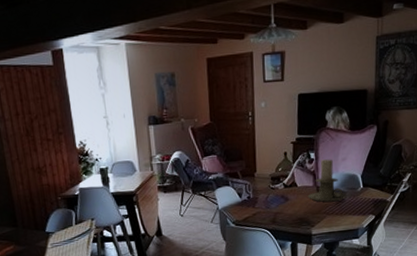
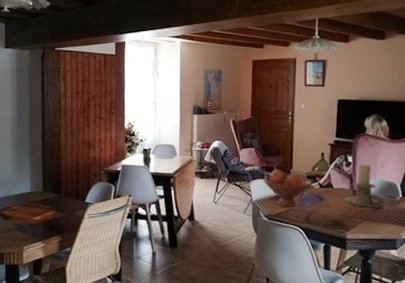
fruit bowl: none [227,174,278,212] -> present [263,169,313,208]

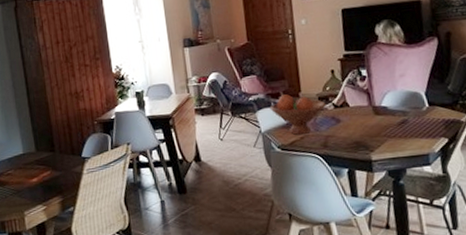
candle holder: present [343,164,385,208] -> none [362,76,410,124]

